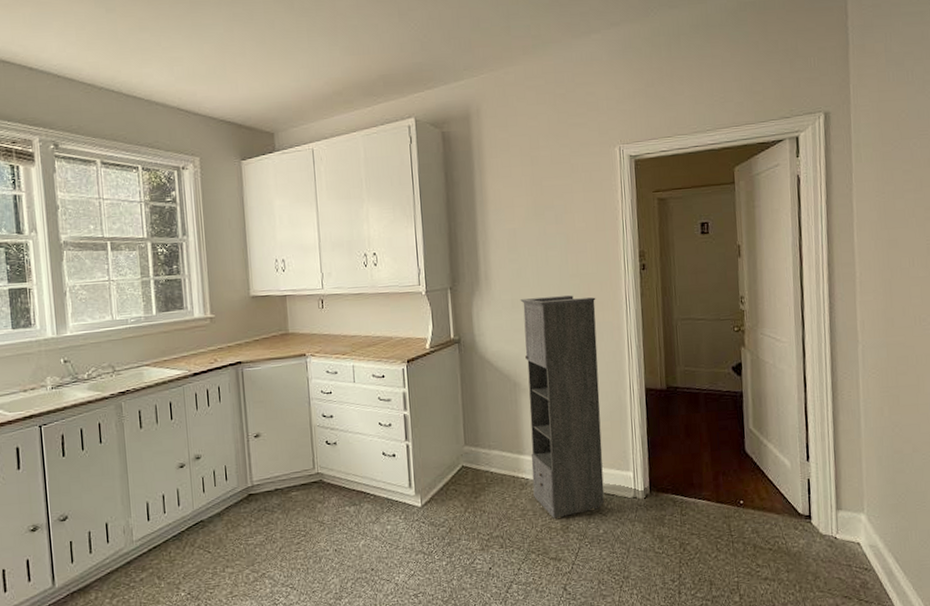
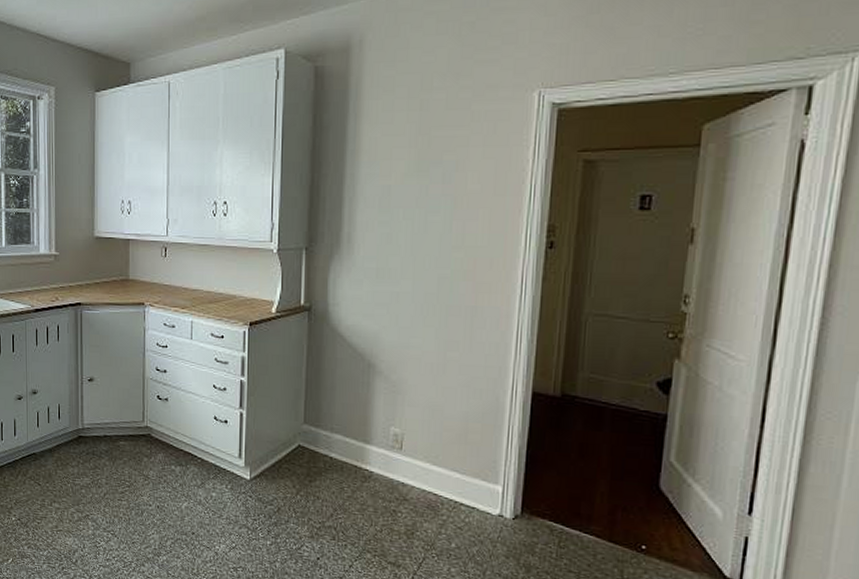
storage cabinet: present [520,295,605,519] -> none [377,269,482,521]

